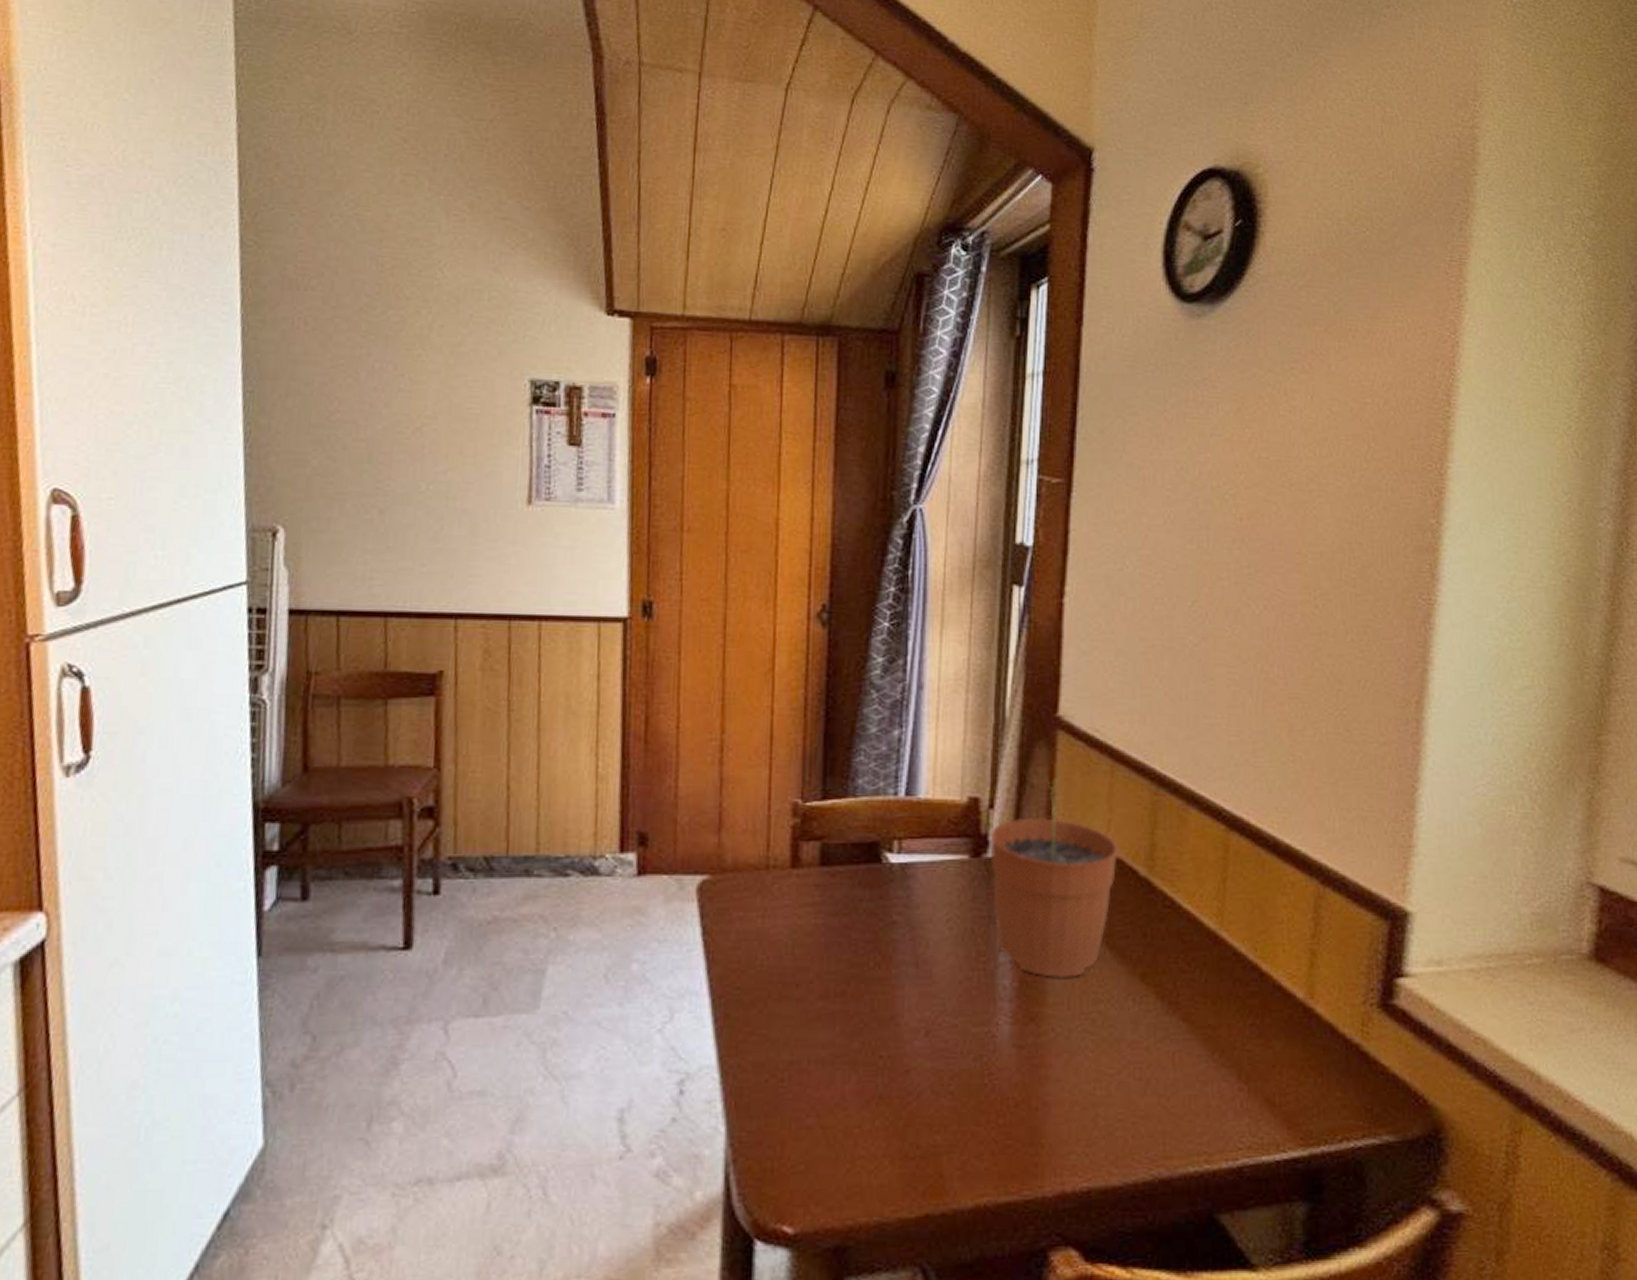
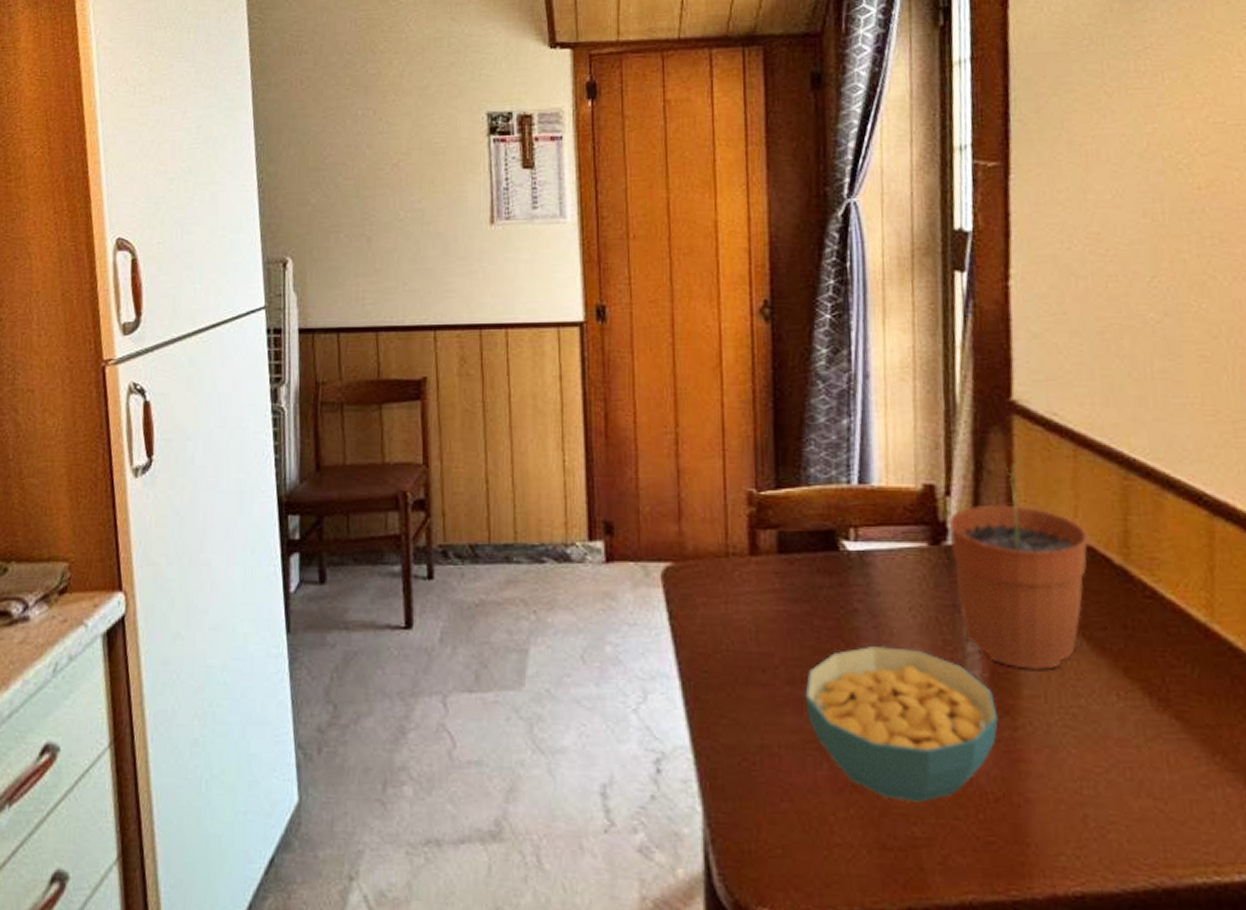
cereal bowl: none [838,957,1023,1111] -> present [805,645,999,803]

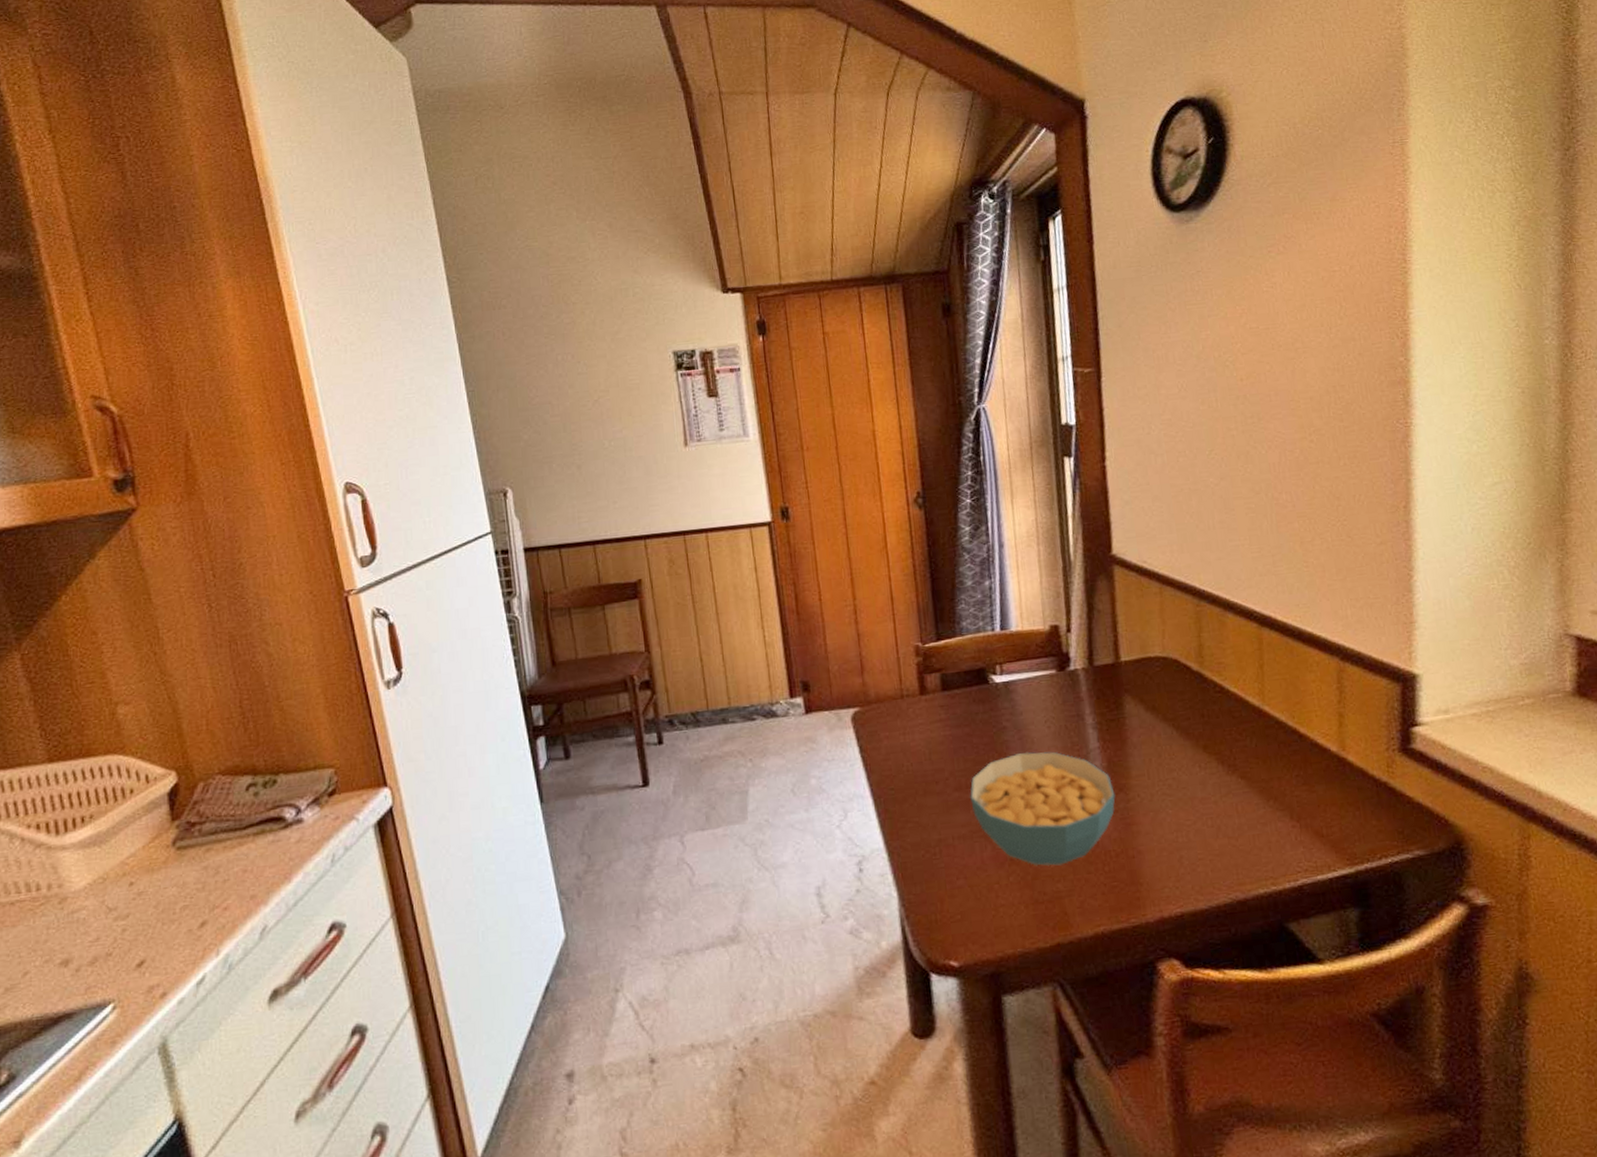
plant pot: present [948,460,1089,671] -> none [1070,600,1174,757]

